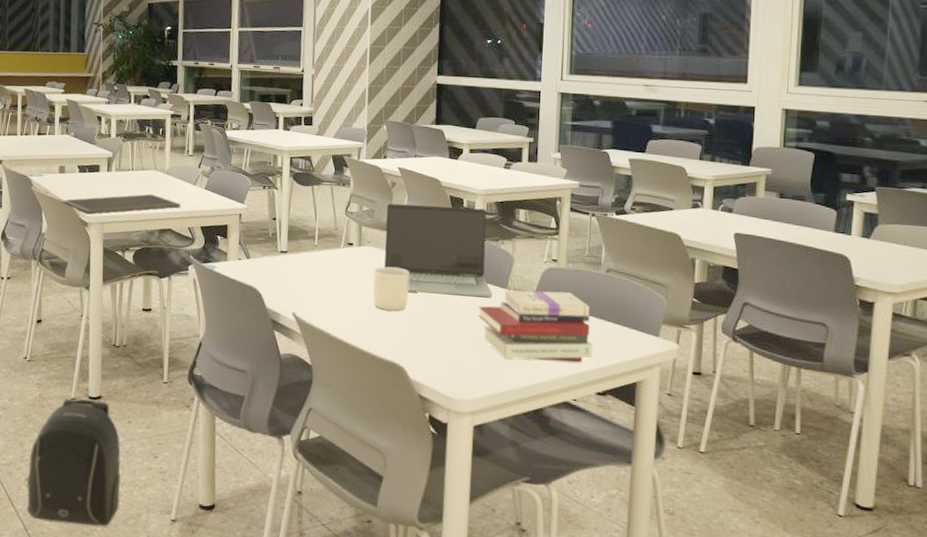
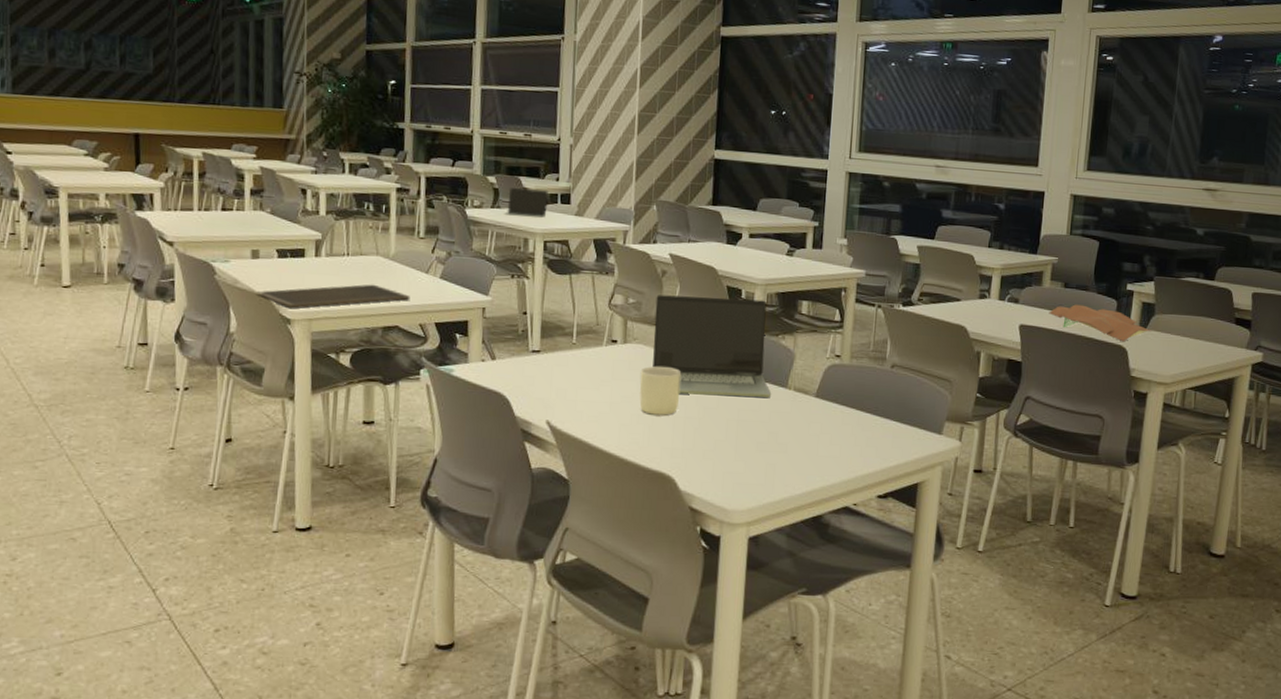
backpack: present [26,398,121,527] -> none [216,530,338,679]
laptop: none [257,112,294,138] -> present [504,188,549,219]
books: present [477,290,593,362] -> none [754,389,875,464]
papers: none [764,214,875,251] -> present [1049,304,1151,342]

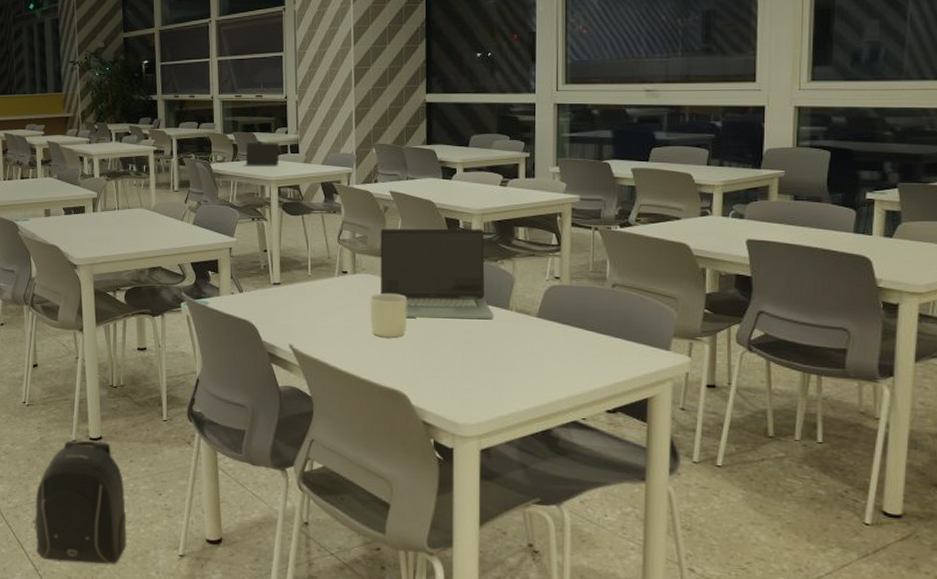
backpack: none [216,530,338,679] -> present [34,440,127,565]
tray: present [256,284,411,309] -> none [50,232,170,256]
papers: present [1049,304,1151,342] -> none [778,216,898,252]

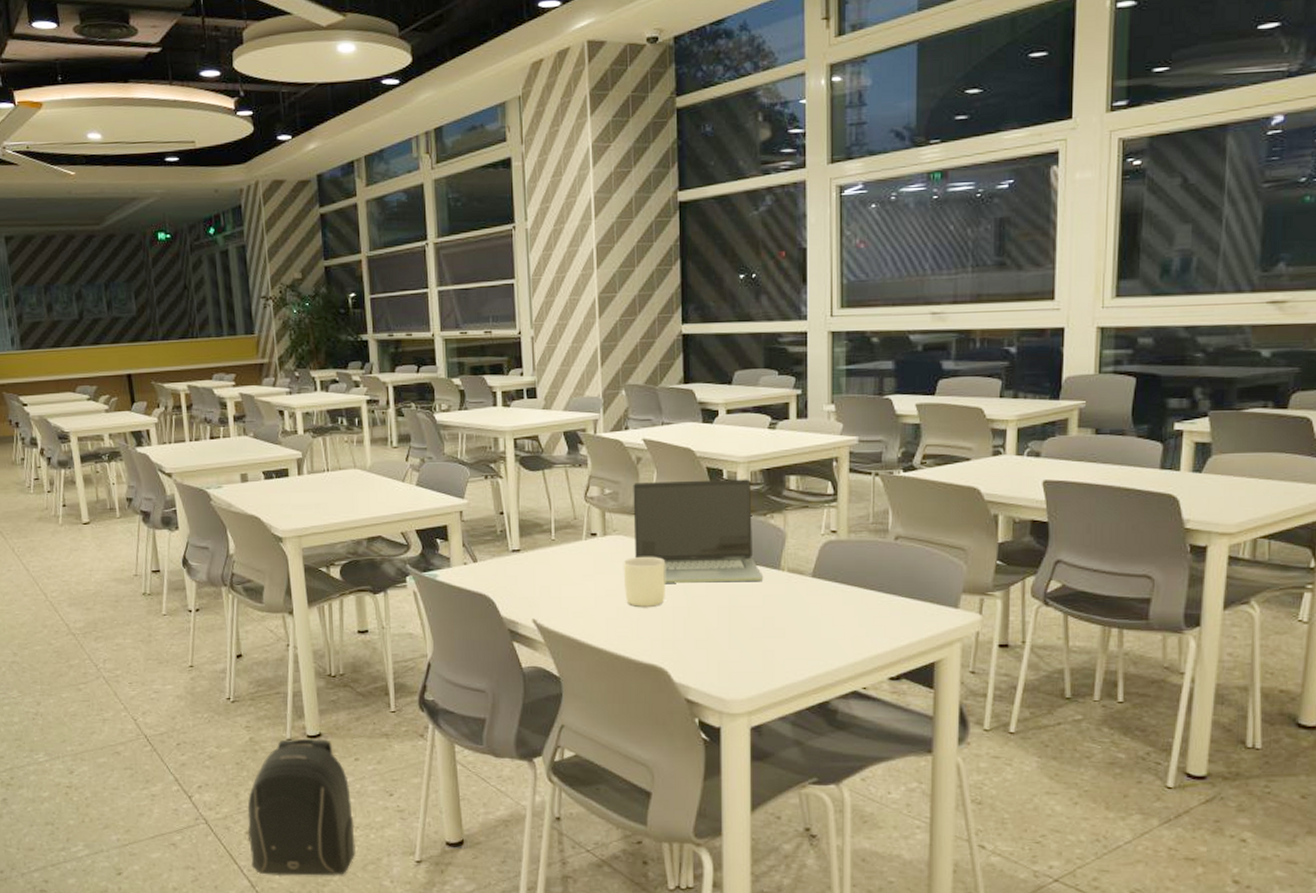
laptop: present [243,143,279,168] -> none [472,387,514,417]

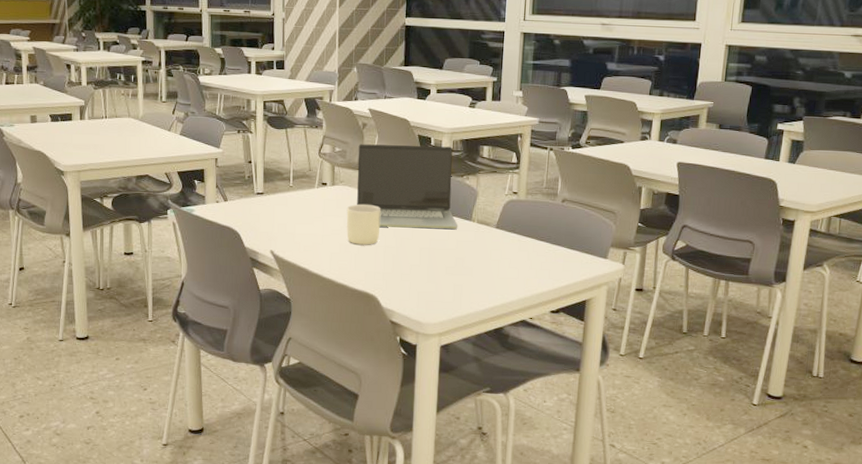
backpack: present [247,738,356,877] -> none [21,339,113,455]

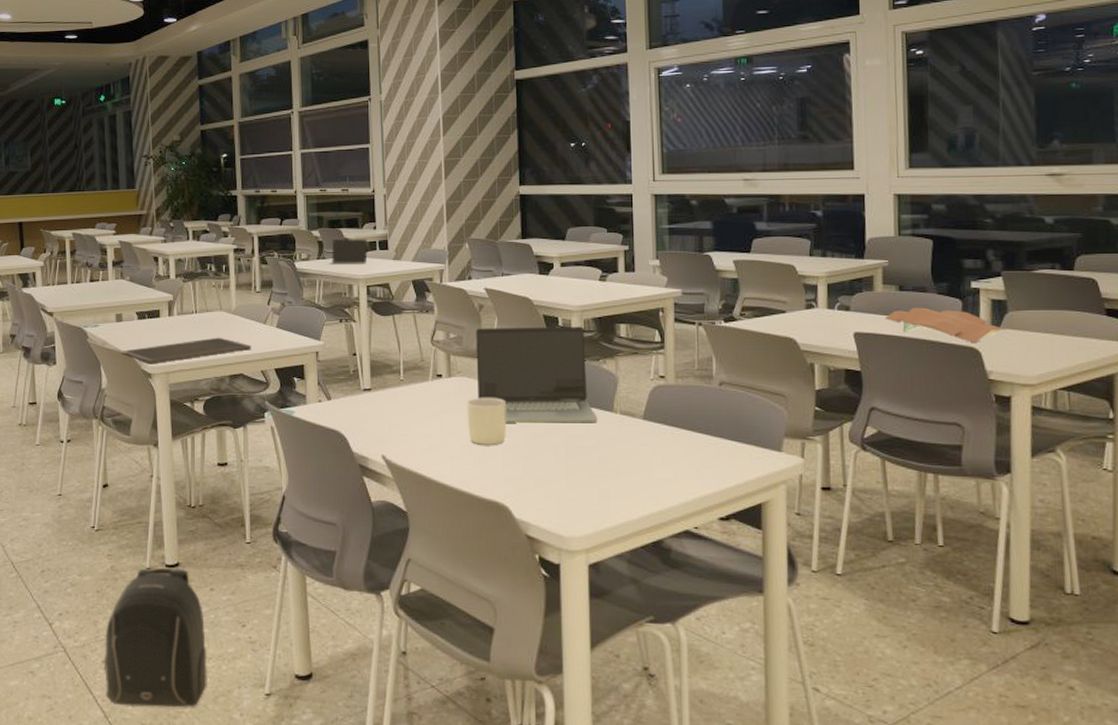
backpack: none [21,339,113,455] -> present [103,567,207,708]
tray: none [36,141,157,163] -> present [121,337,252,364]
laptop: none [230,57,266,83] -> present [329,239,368,266]
papers: none [704,143,800,176] -> present [885,307,1006,343]

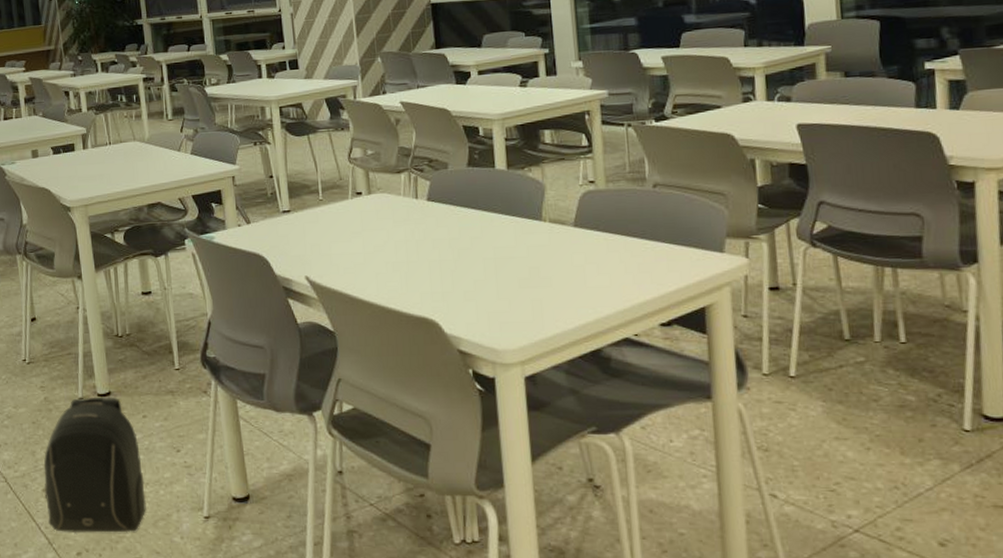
tray: present [121,337,252,364] -> none [40,167,168,198]
laptop: present [329,239,368,266] -> none [239,59,278,89]
mug: present [466,398,507,445] -> none [388,213,432,261]
laptop: present [476,326,597,423] -> none [393,135,525,237]
papers: present [885,307,1006,343] -> none [830,93,966,128]

